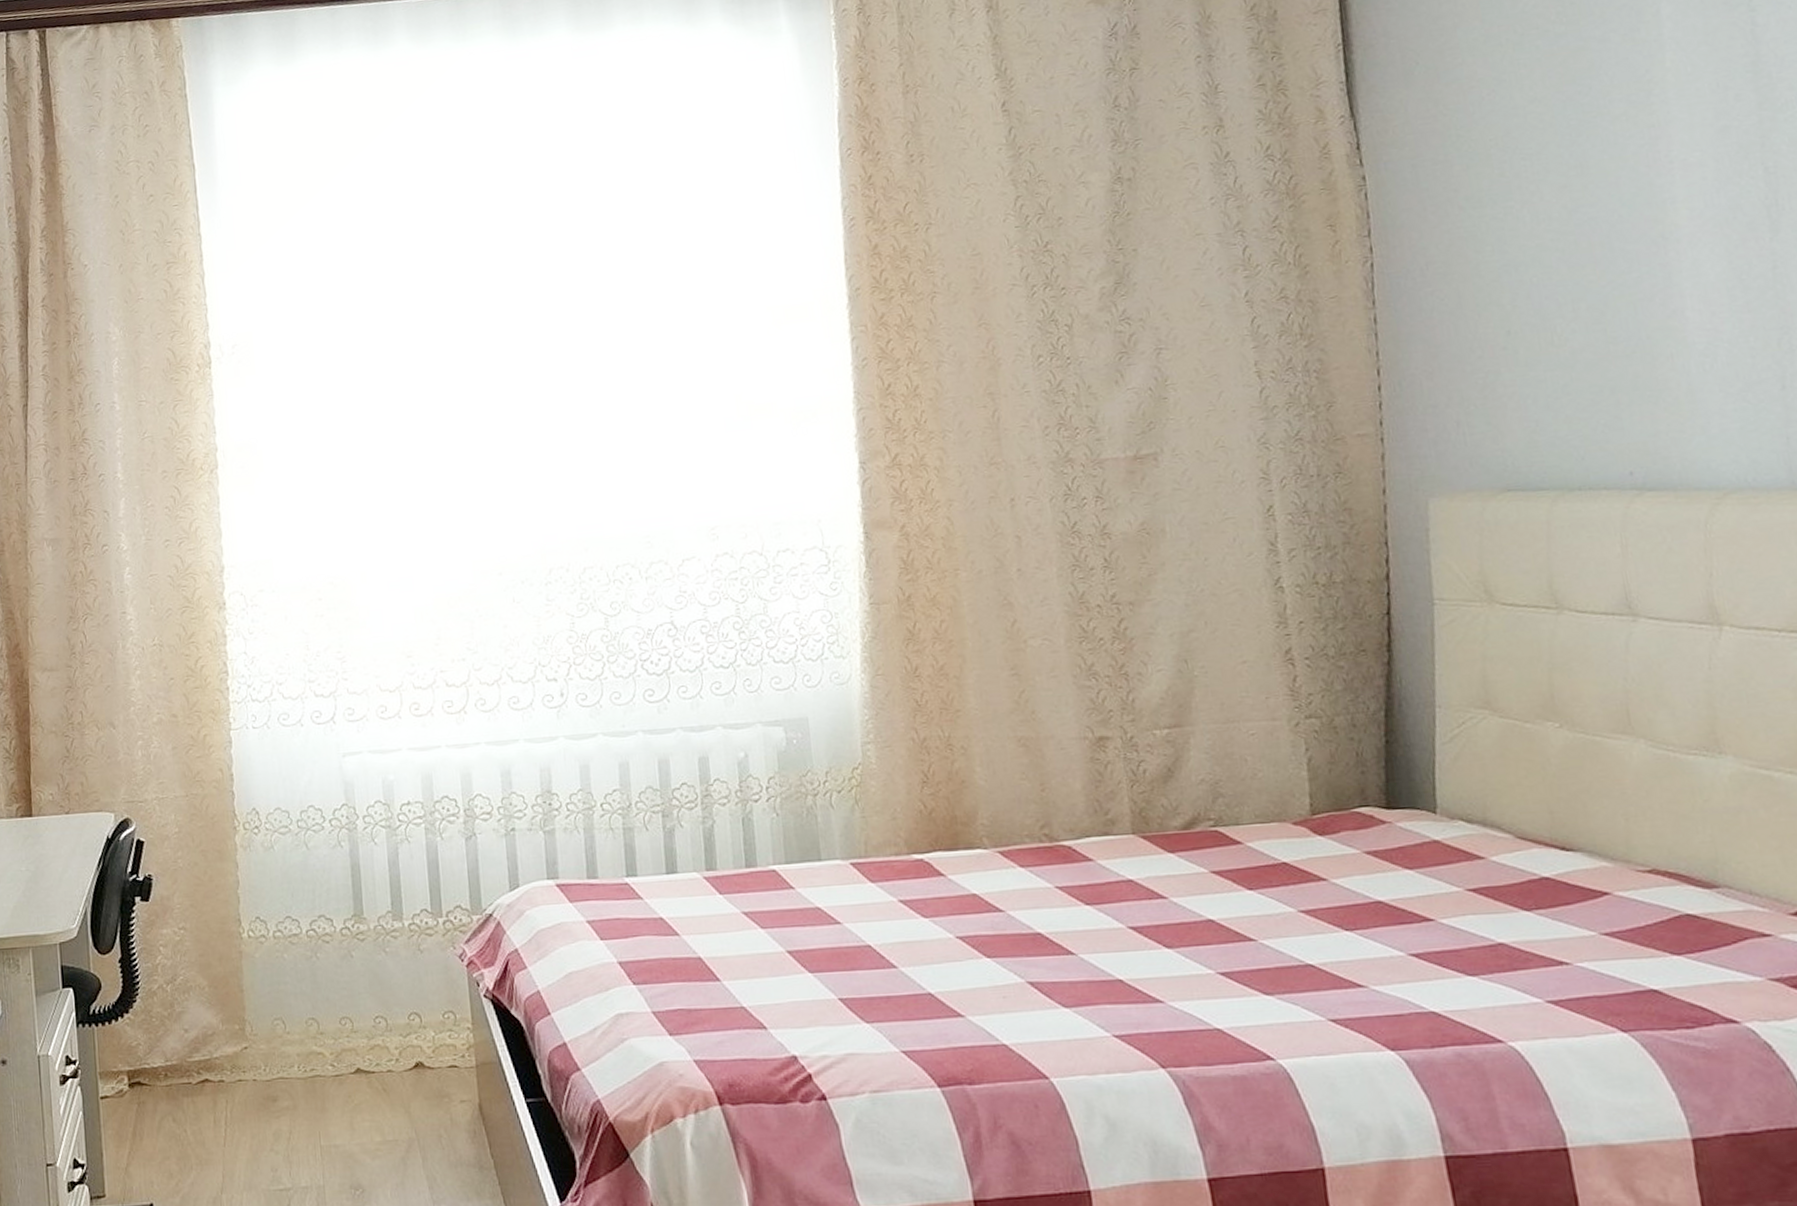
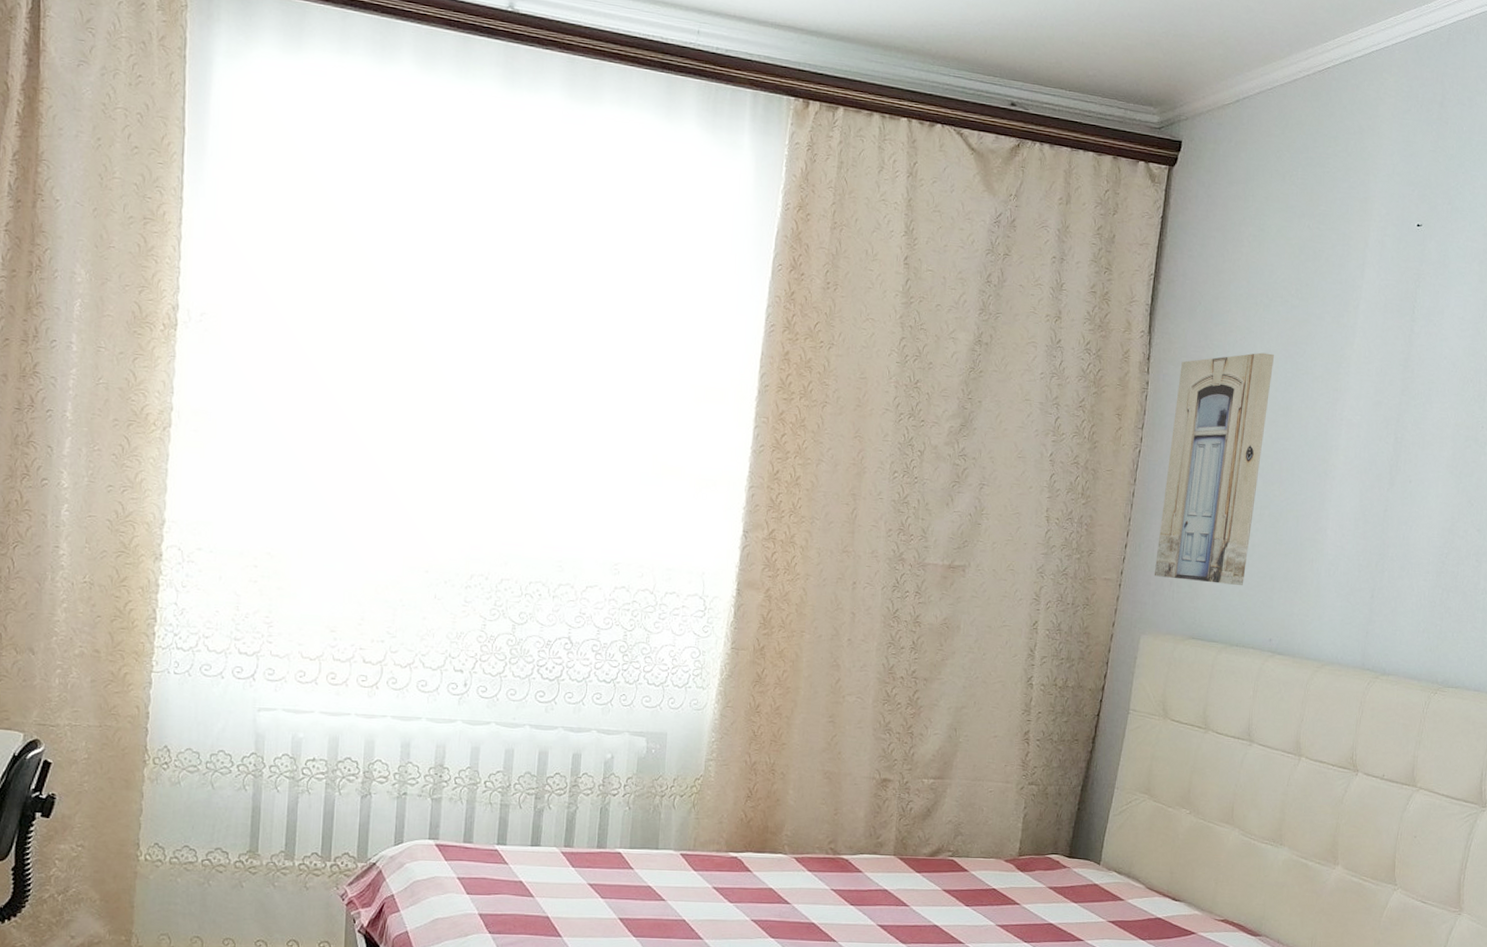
wall art: none [1407,101,1571,419] -> present [1154,352,1275,585]

